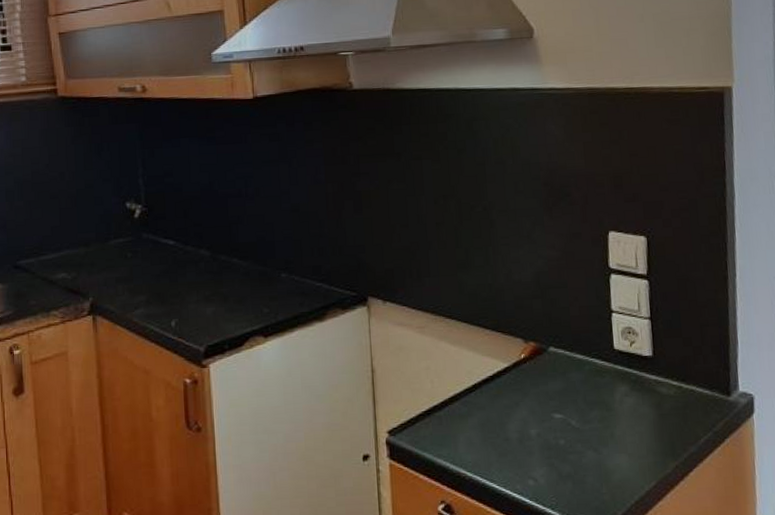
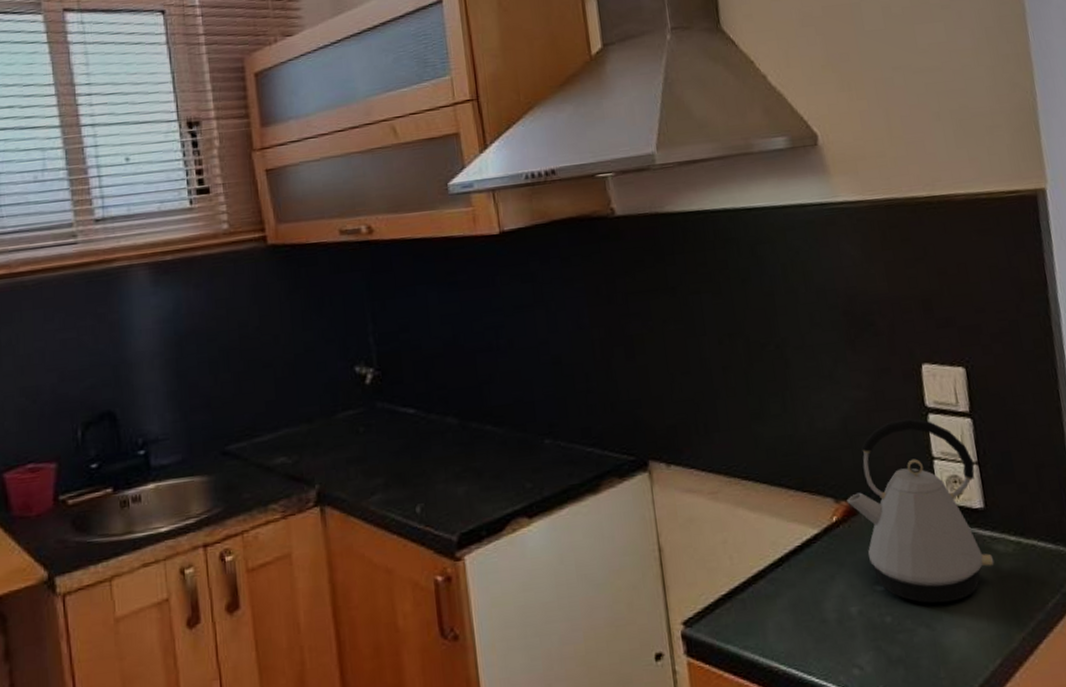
kettle: none [534,276,657,432] -> present [847,418,995,603]

